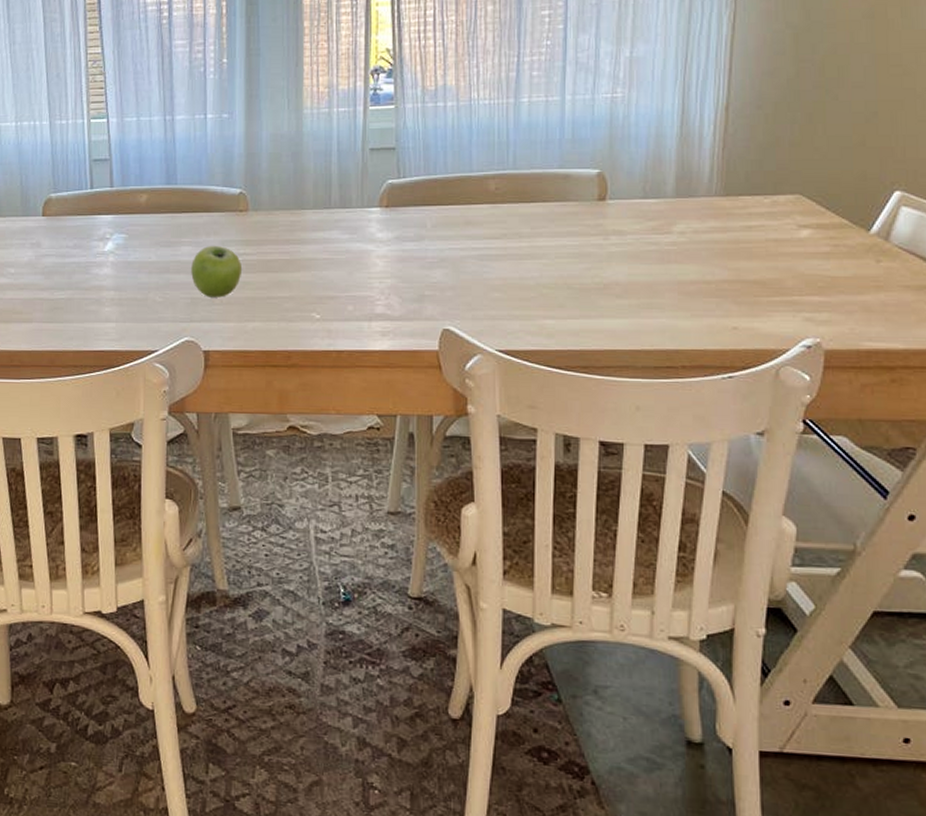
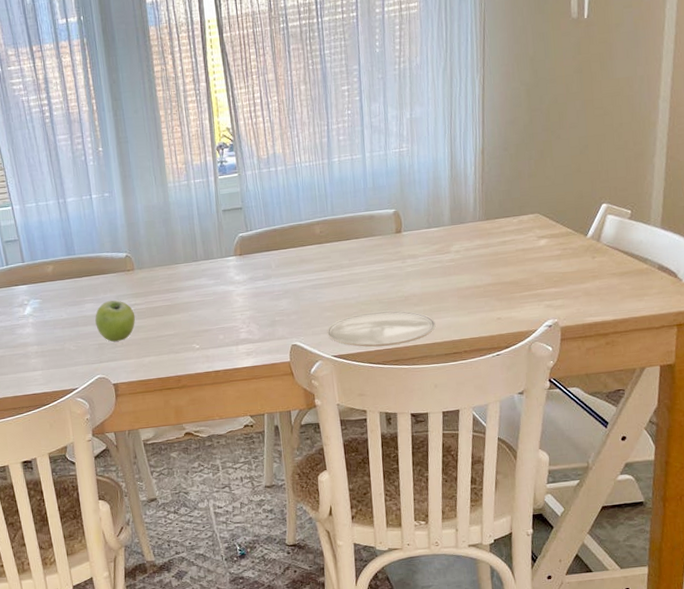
plate: none [492,299,644,346] -> present [327,310,436,347]

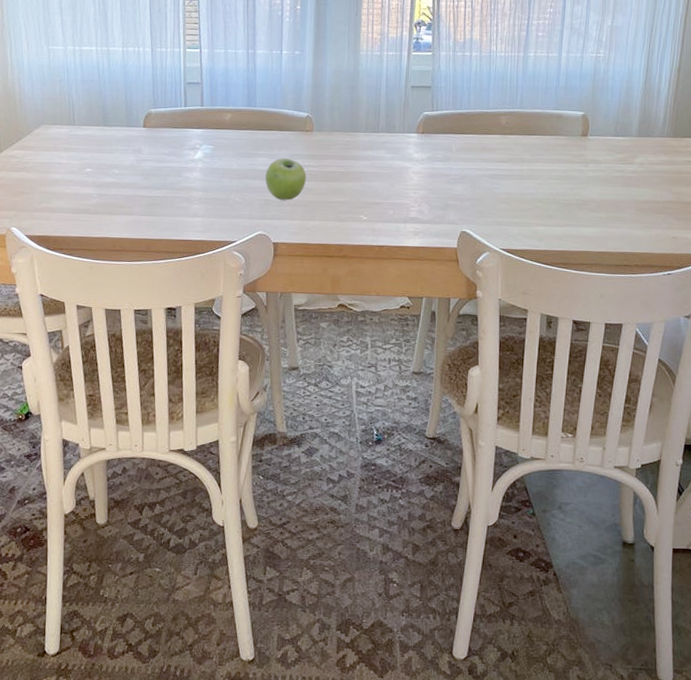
plate: present [327,310,436,347] -> none [499,210,610,248]

